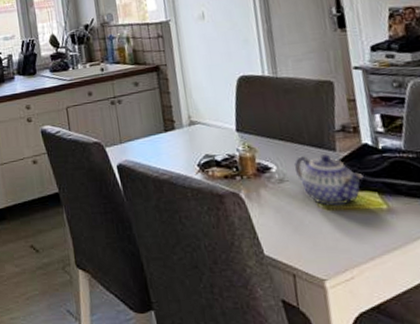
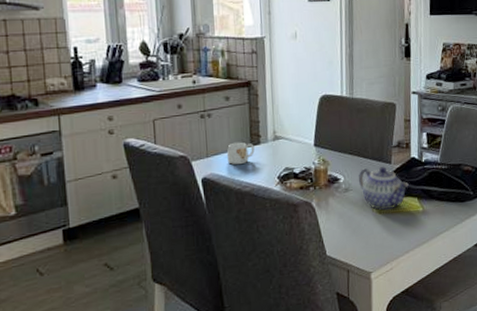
mug: none [140,128,170,152] -> present [227,142,255,165]

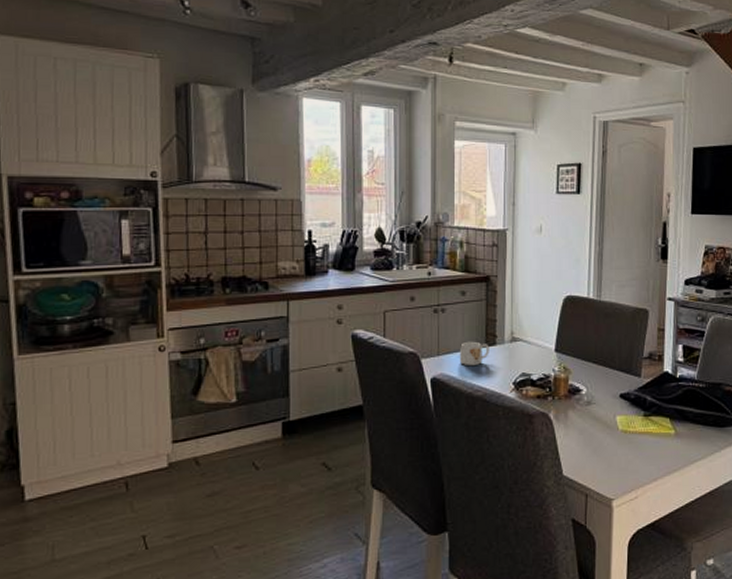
teapot: present [359,166,409,210] -> none [603,380,660,429]

